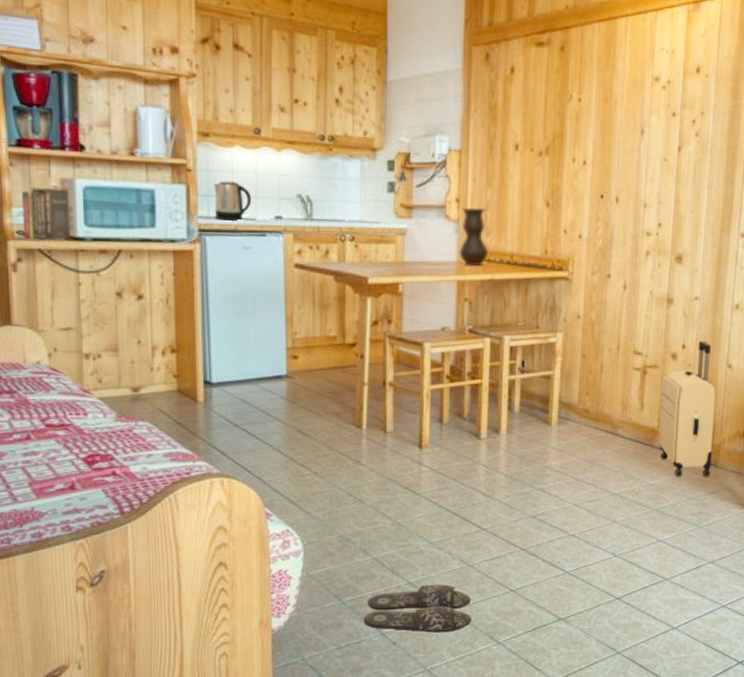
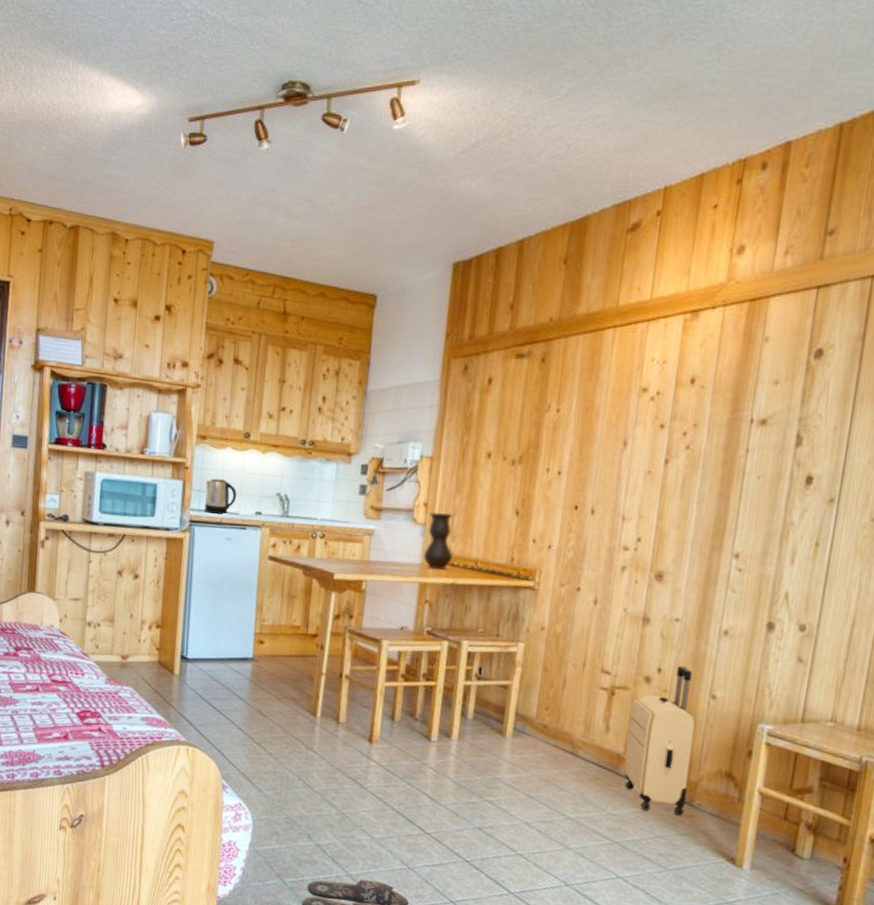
books: present [22,187,71,241] -> none [52,478,91,524]

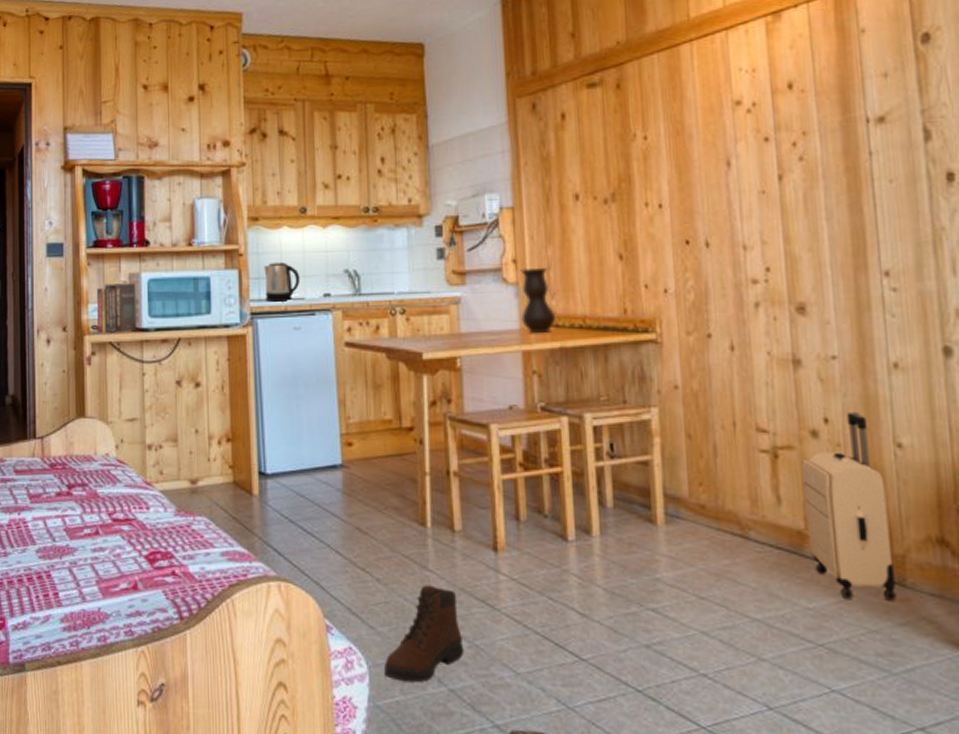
books: none [52,478,91,524] -> present [97,283,137,334]
hiking boot: none [264,762,333,837] -> present [383,585,464,683]

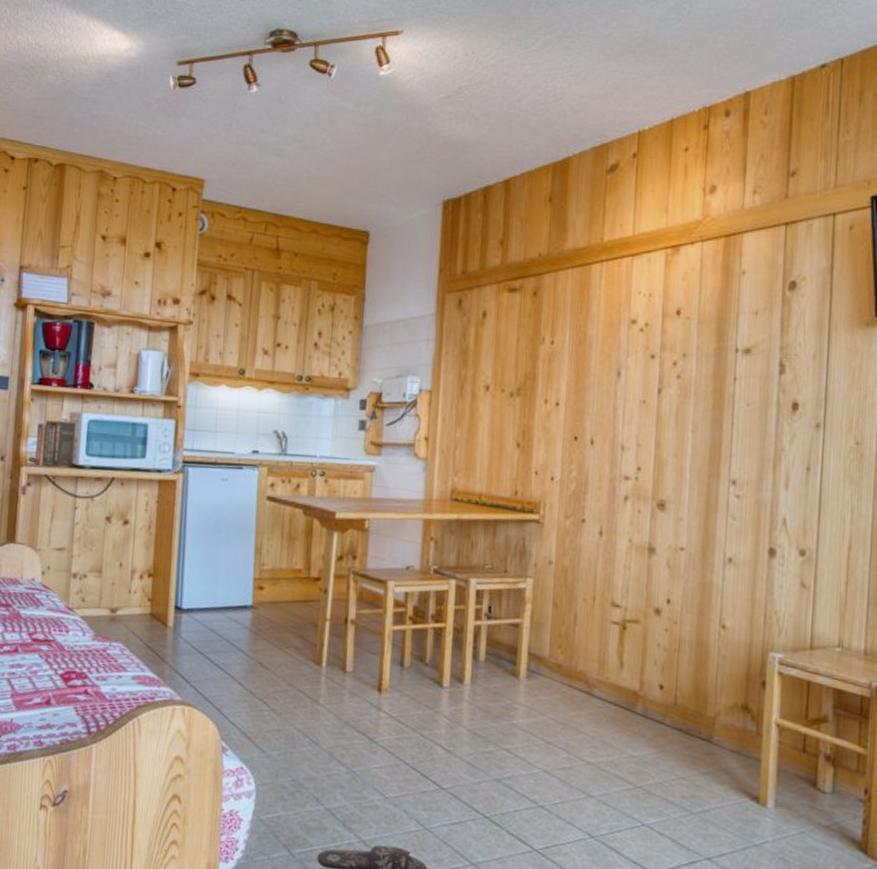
kettle: present [264,261,300,302] -> none [197,416,233,454]
hiking boot: present [383,585,464,683] -> none [269,717,343,801]
vase: present [520,267,555,334] -> none [426,446,456,506]
suitcase: present [802,411,897,601] -> none [641,595,708,754]

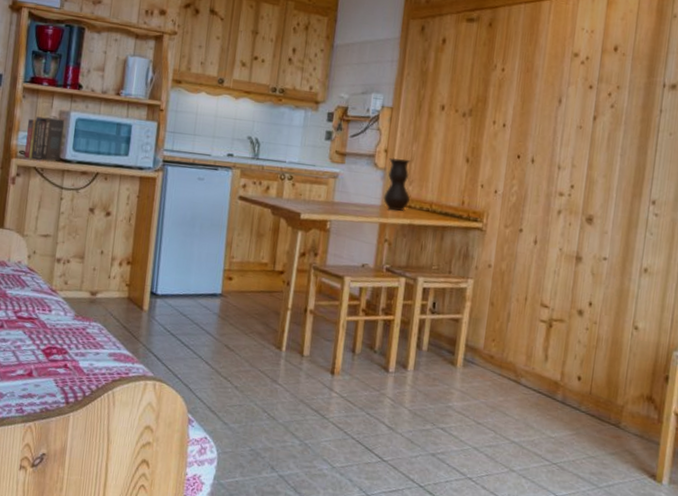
vase: none [426,446,456,506] -> present [383,157,412,212]

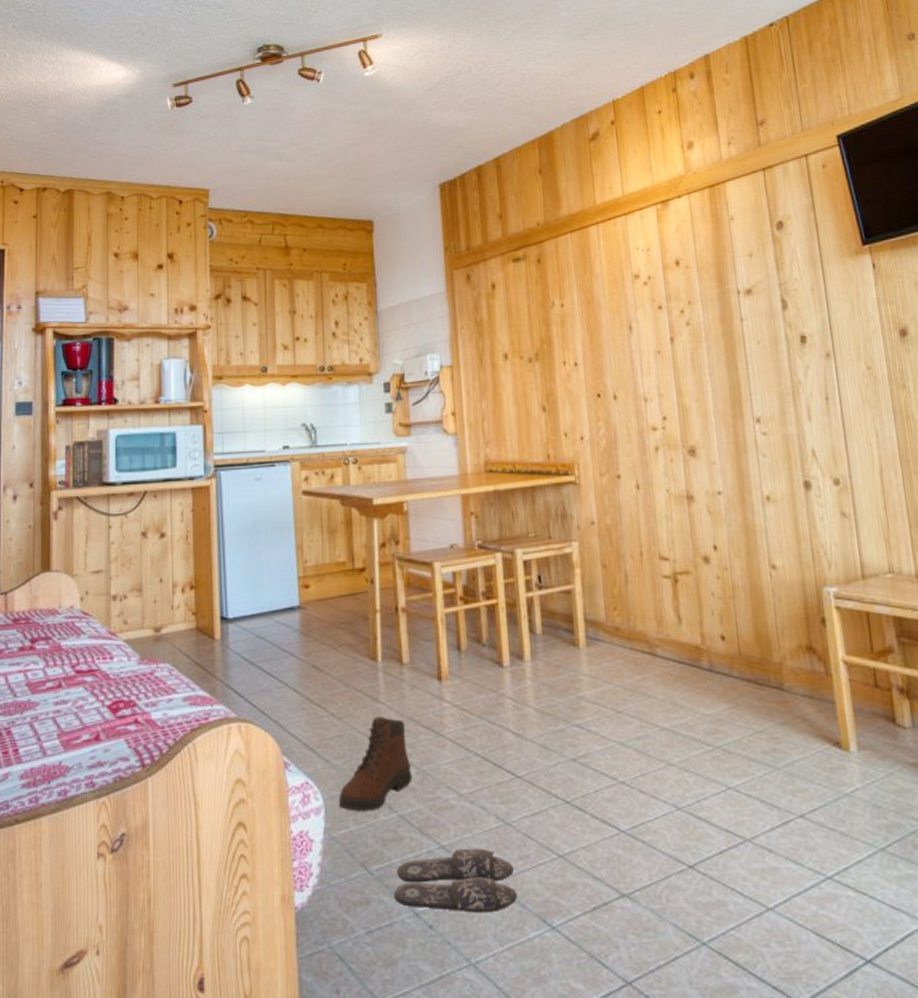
hiking boot: none [229,394,297,469] -> present [338,716,413,812]
vase: present [383,157,412,212] -> none [459,419,489,478]

